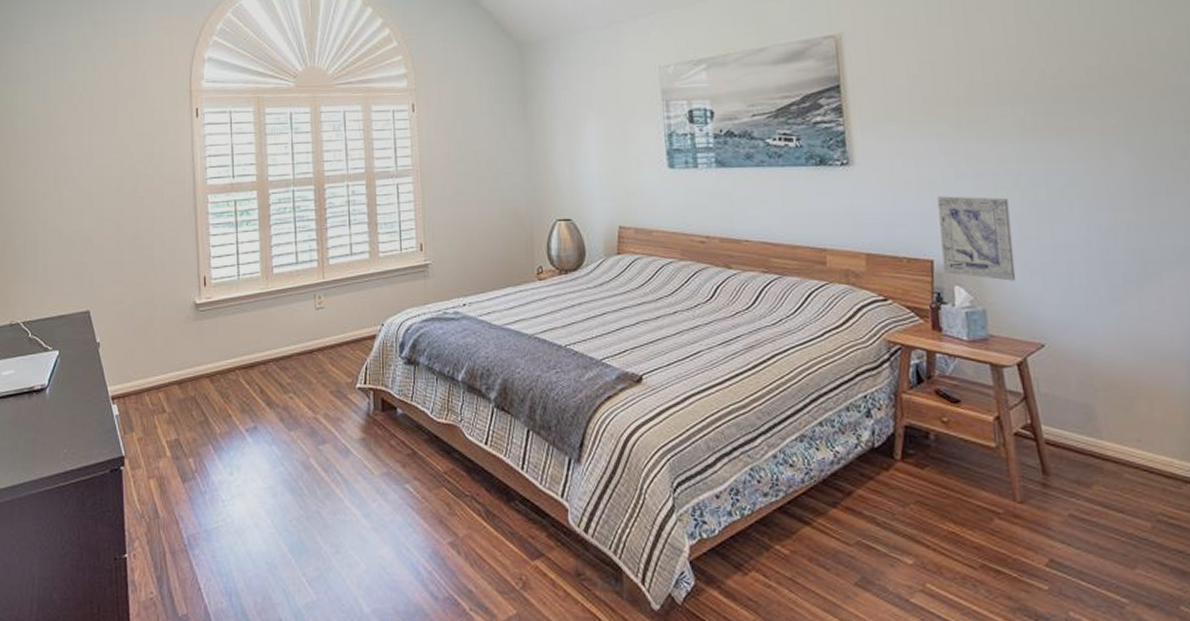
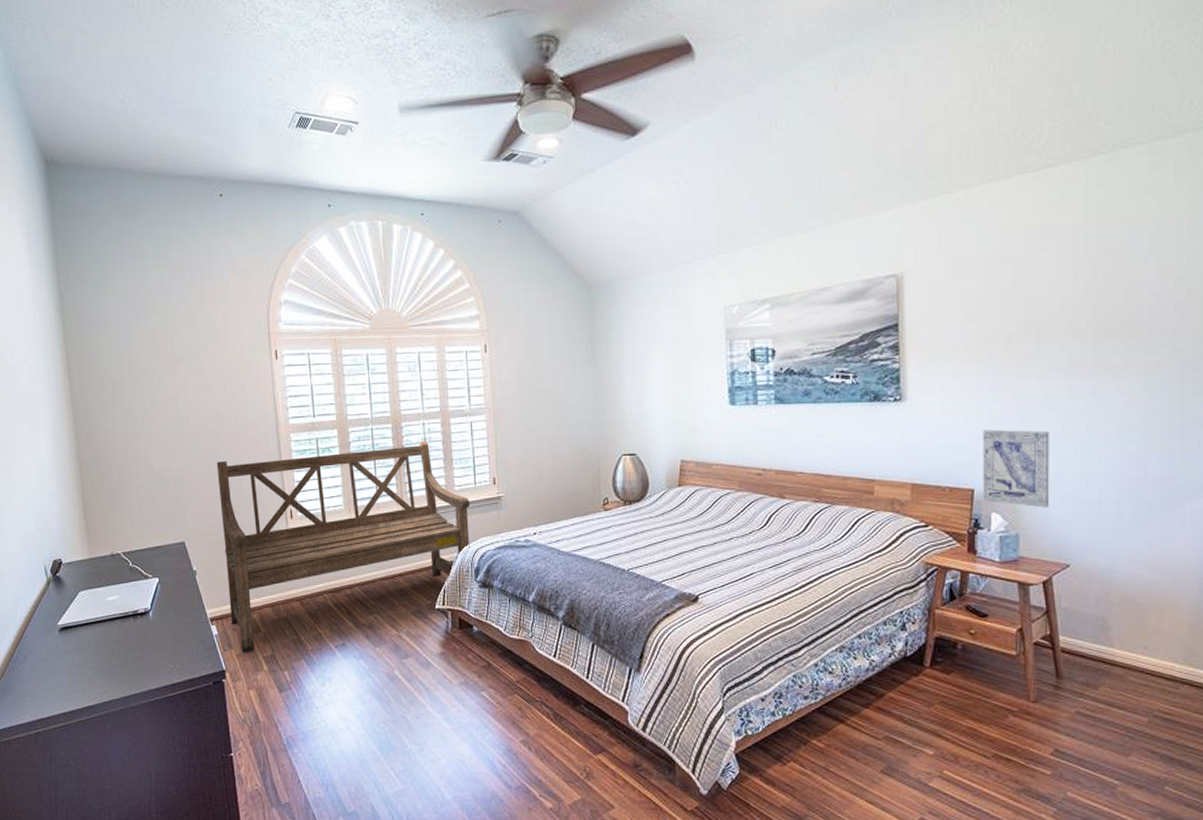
bench: none [128,204,396,436] -> present [216,441,470,652]

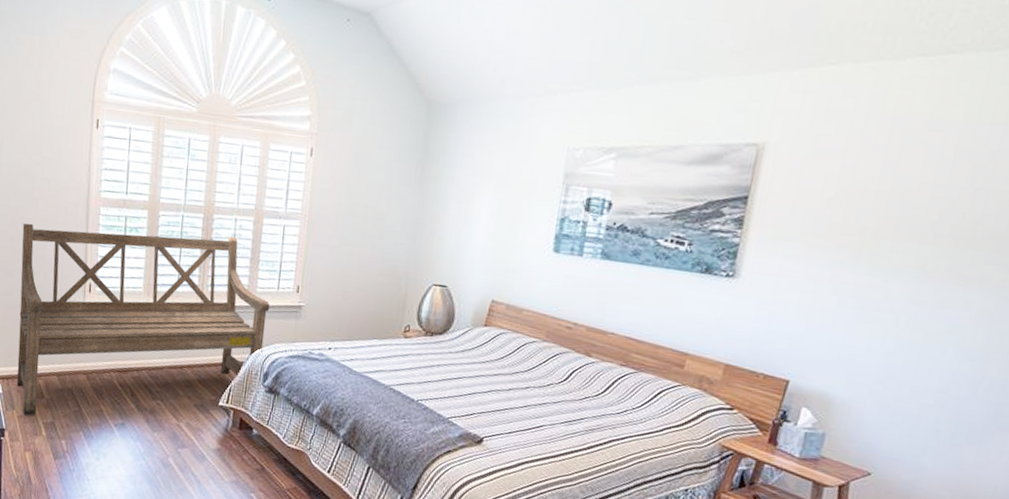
wall art: present [983,429,1050,508] -> none [796,322,883,412]

